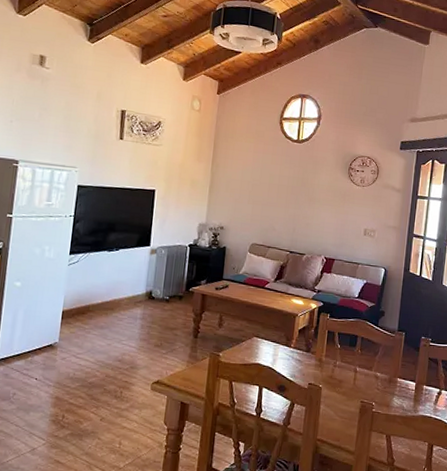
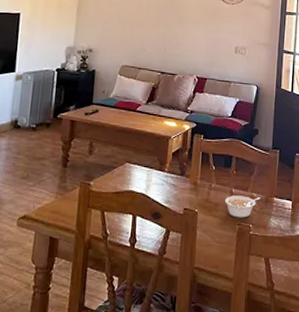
legume: none [348,374,385,396] -> present [224,196,261,218]

